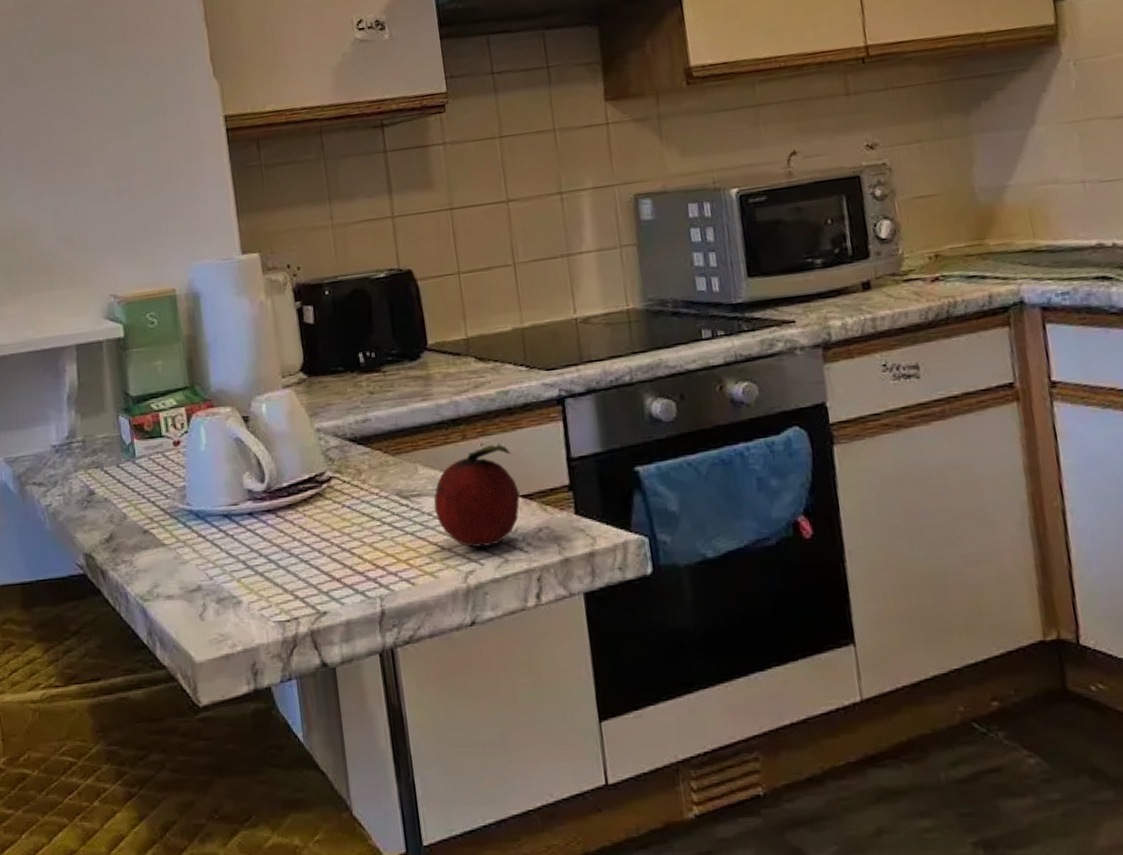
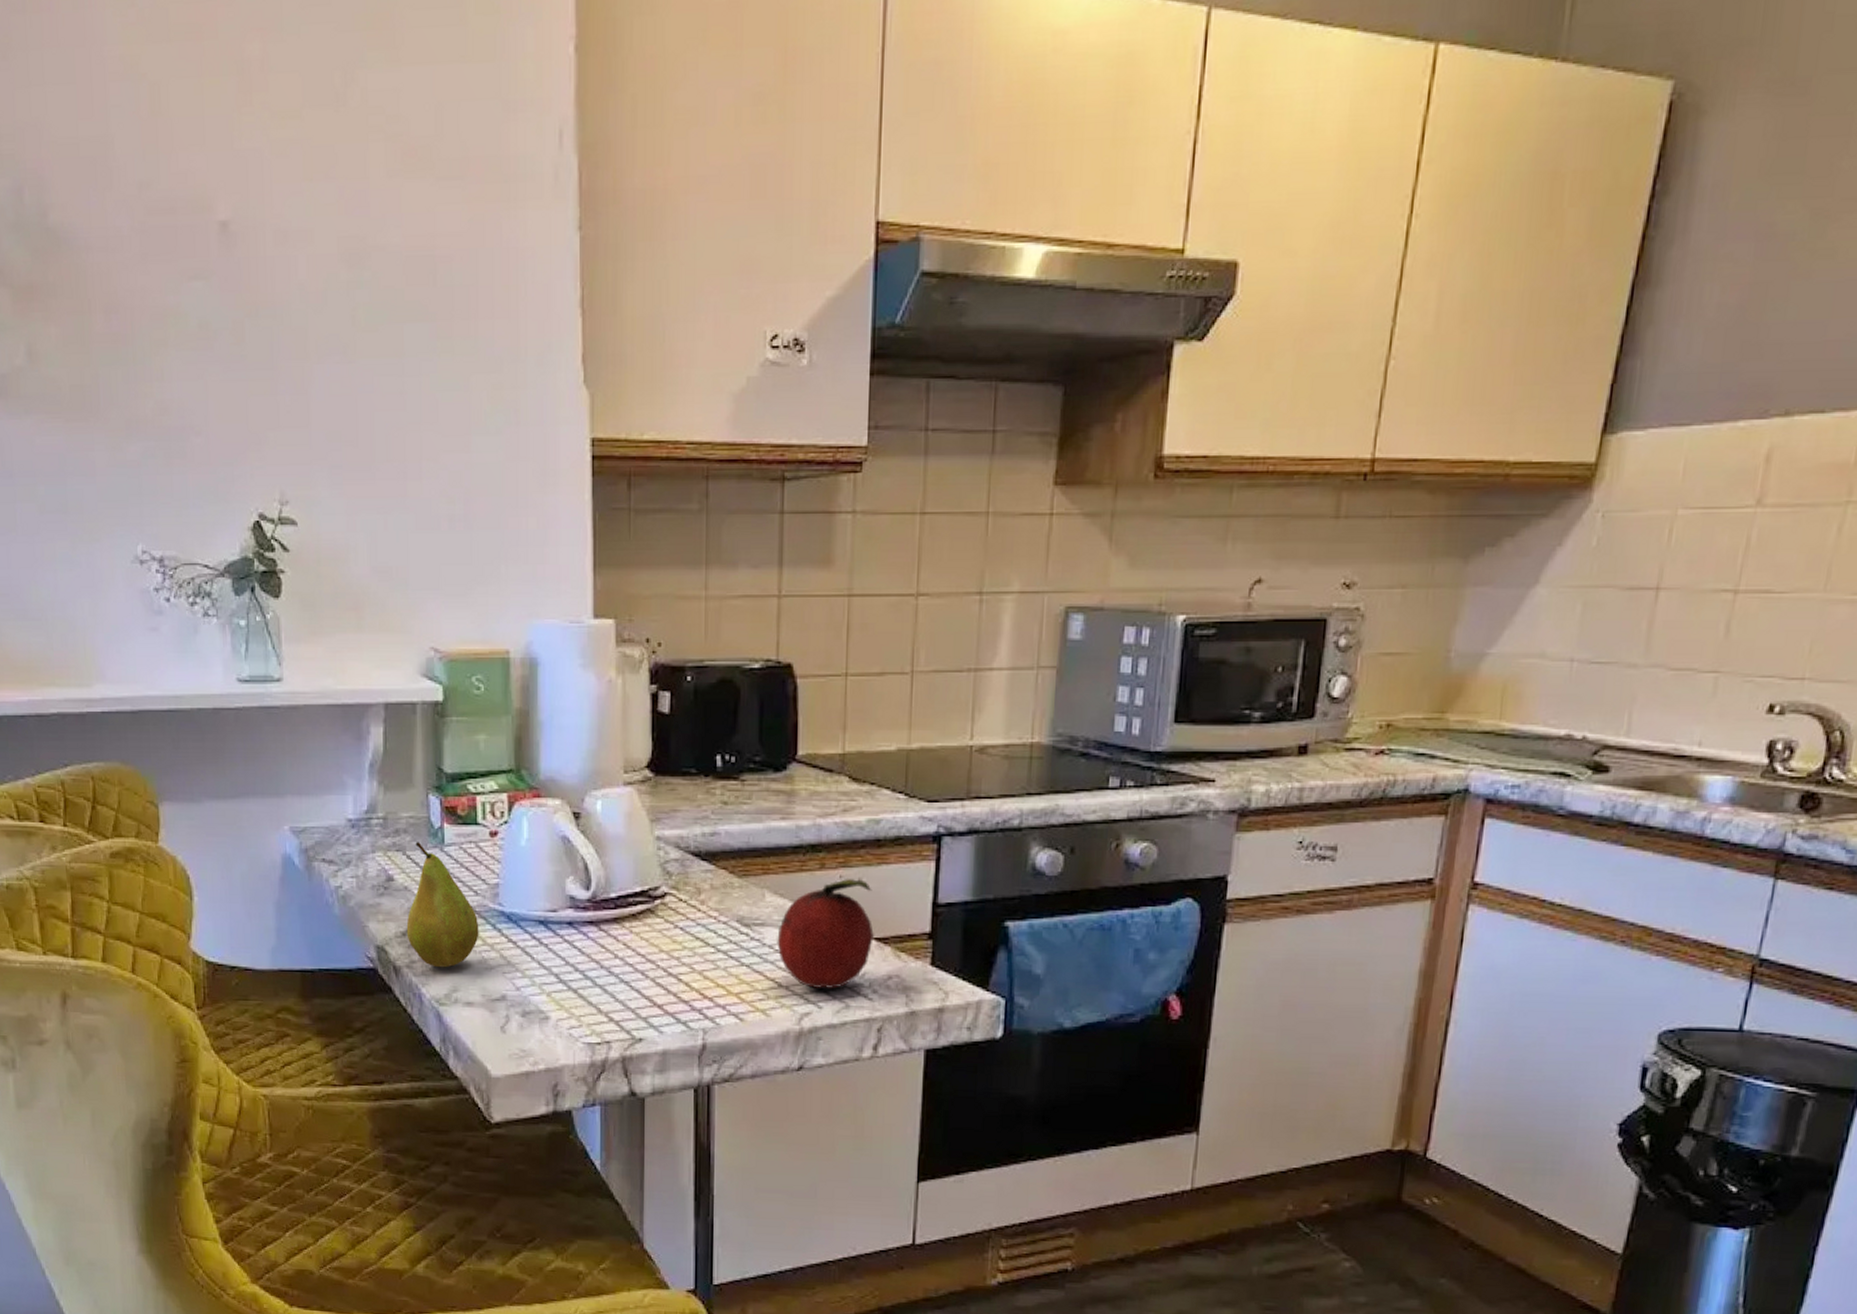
fruit: none [109,458,173,568] -> present [406,842,479,968]

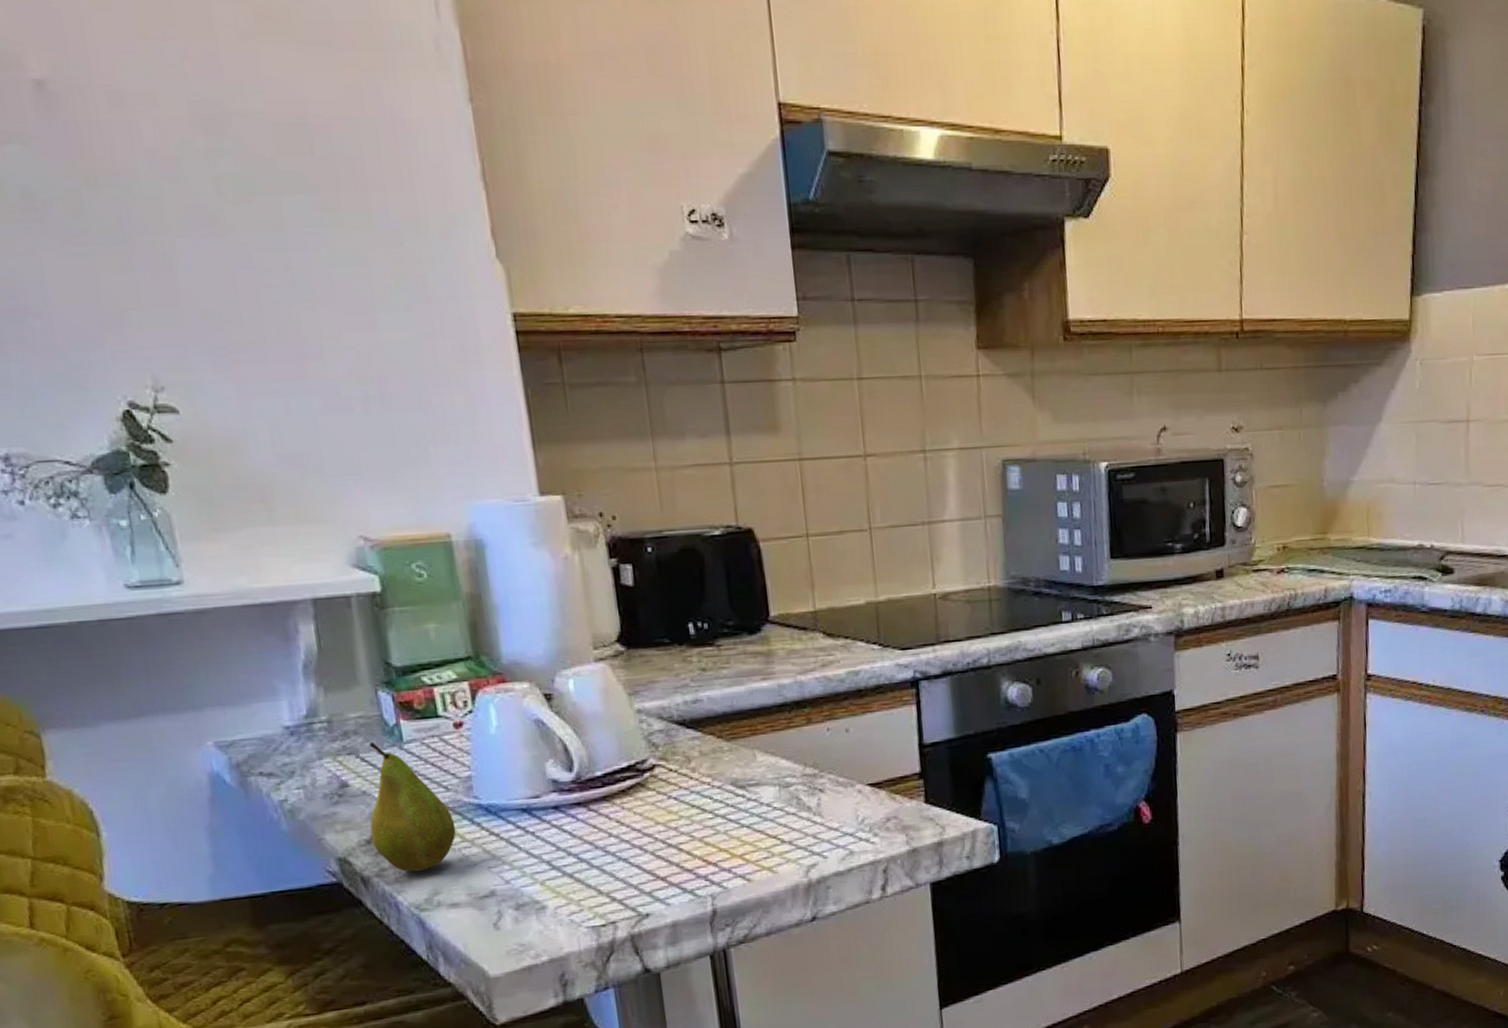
fruit: present [777,879,874,990] -> none [774,730,868,839]

